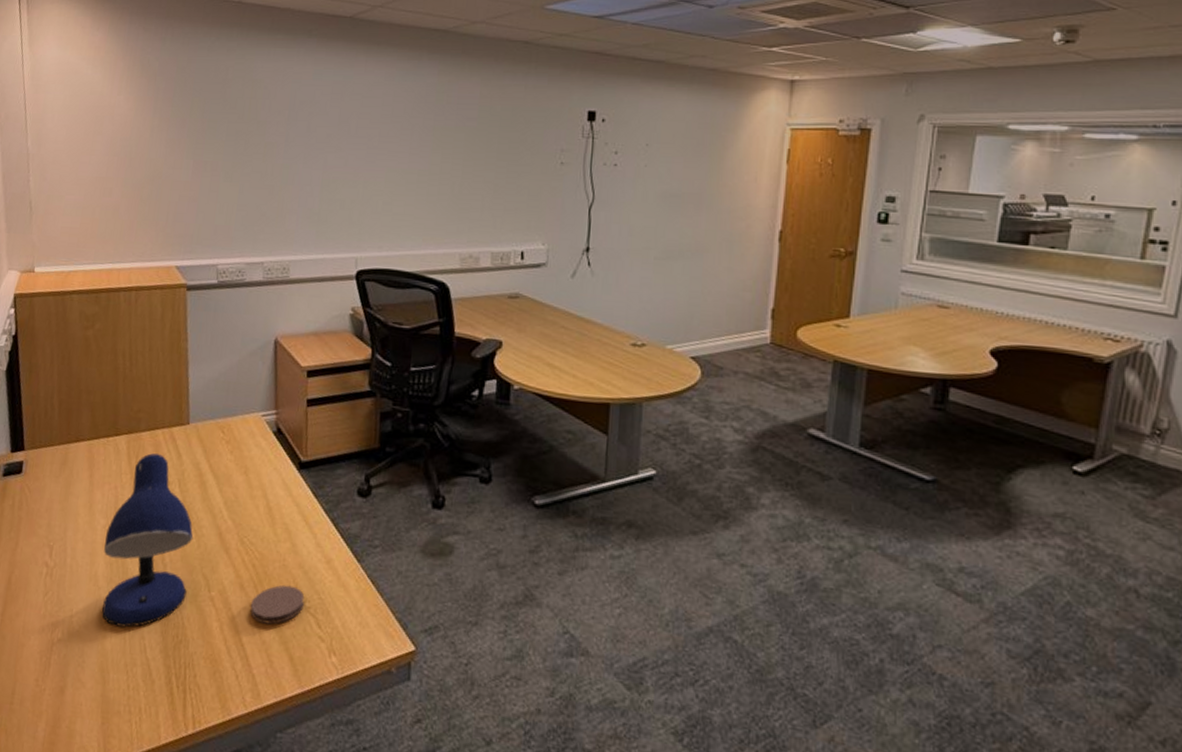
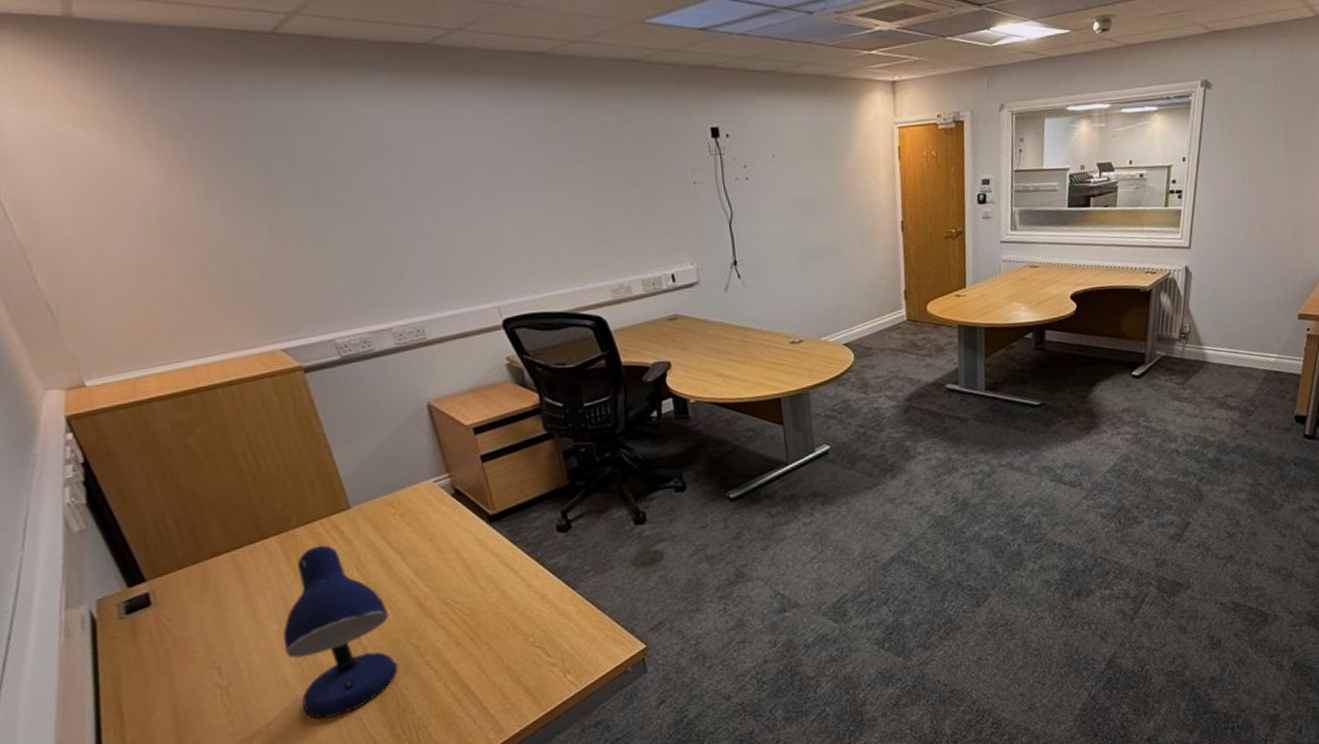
coaster: present [250,584,305,625] -> none [471,627,528,670]

